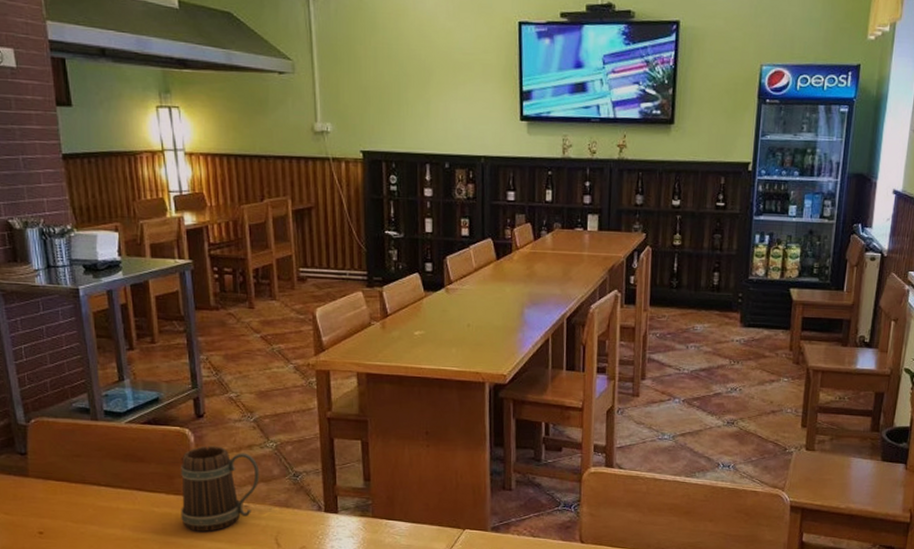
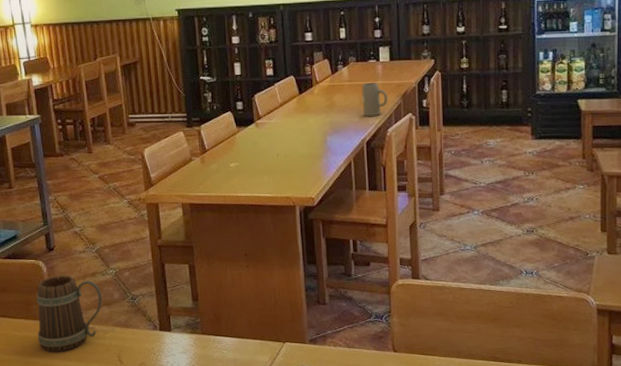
beer mug: none [564,252,593,291] -> present [362,82,388,117]

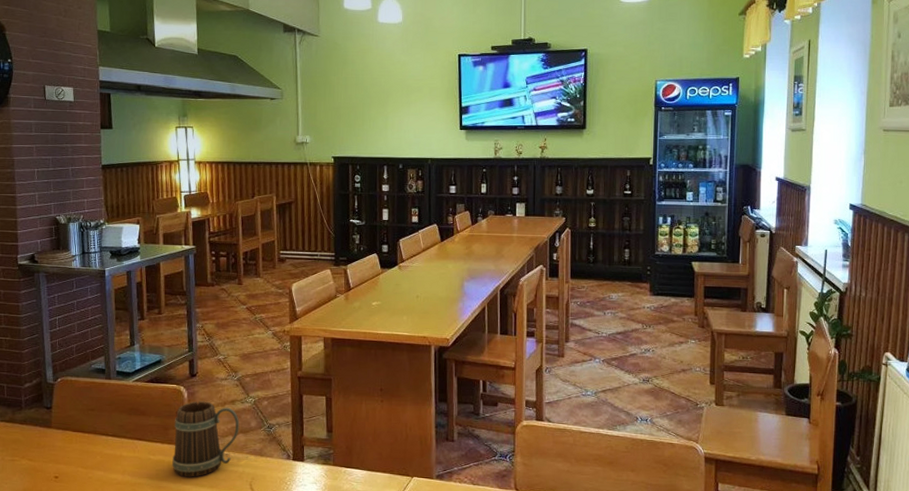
beer mug: present [362,82,388,117] -> none [498,234,522,267]

